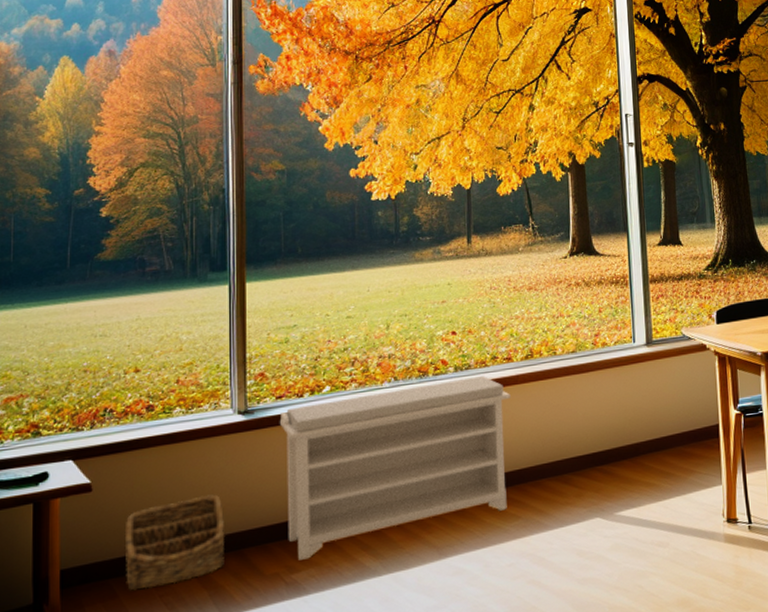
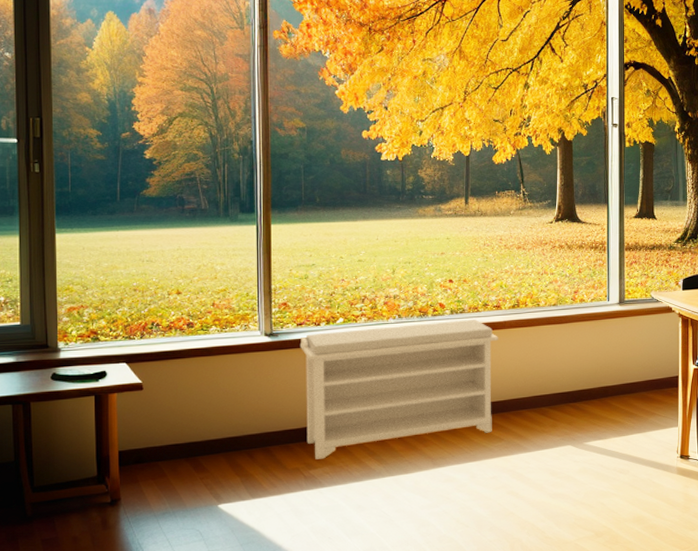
basket: present [124,494,225,591] -> none [170,400,254,472]

